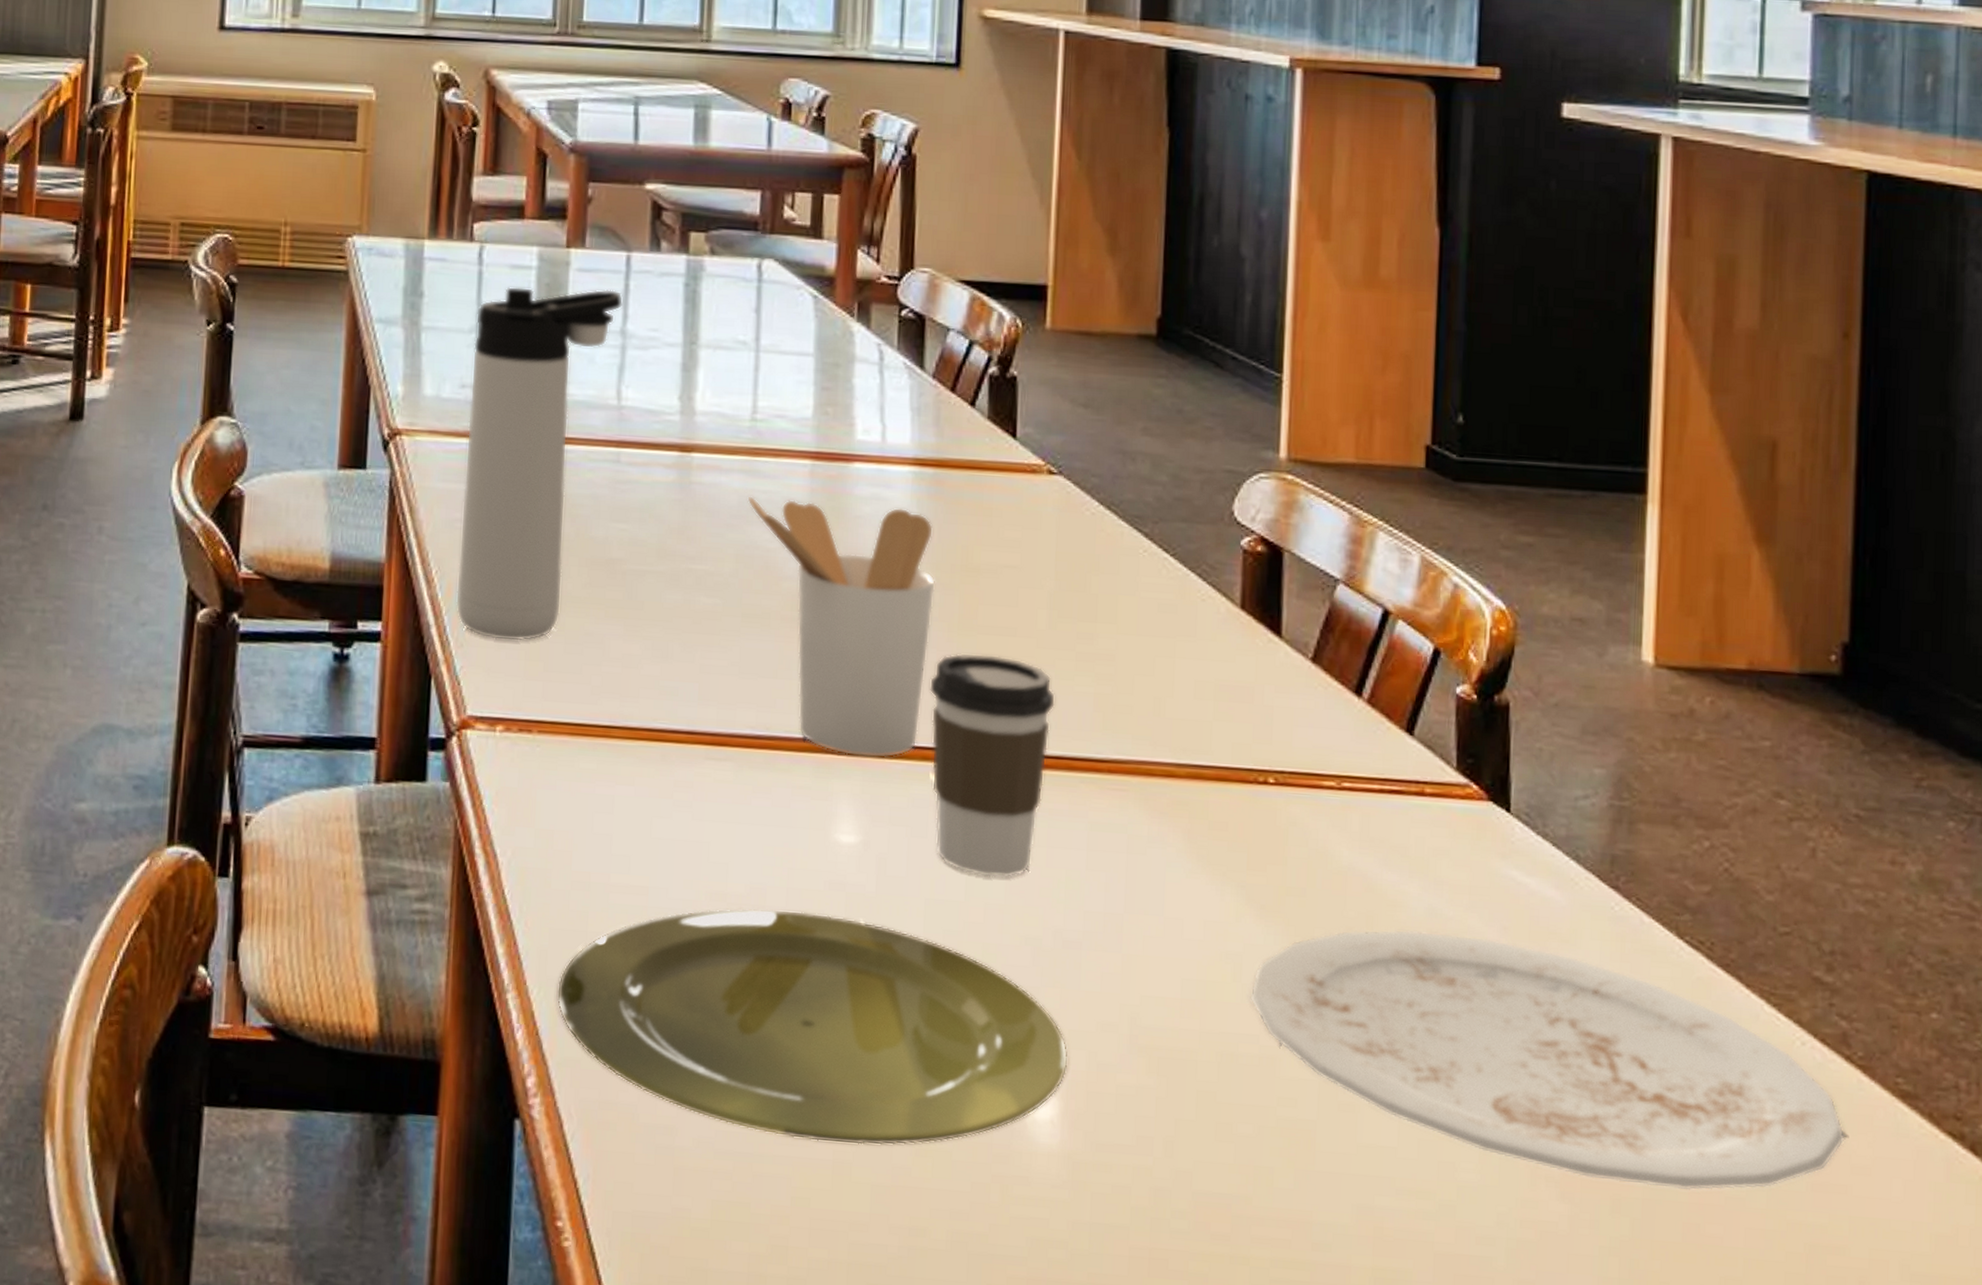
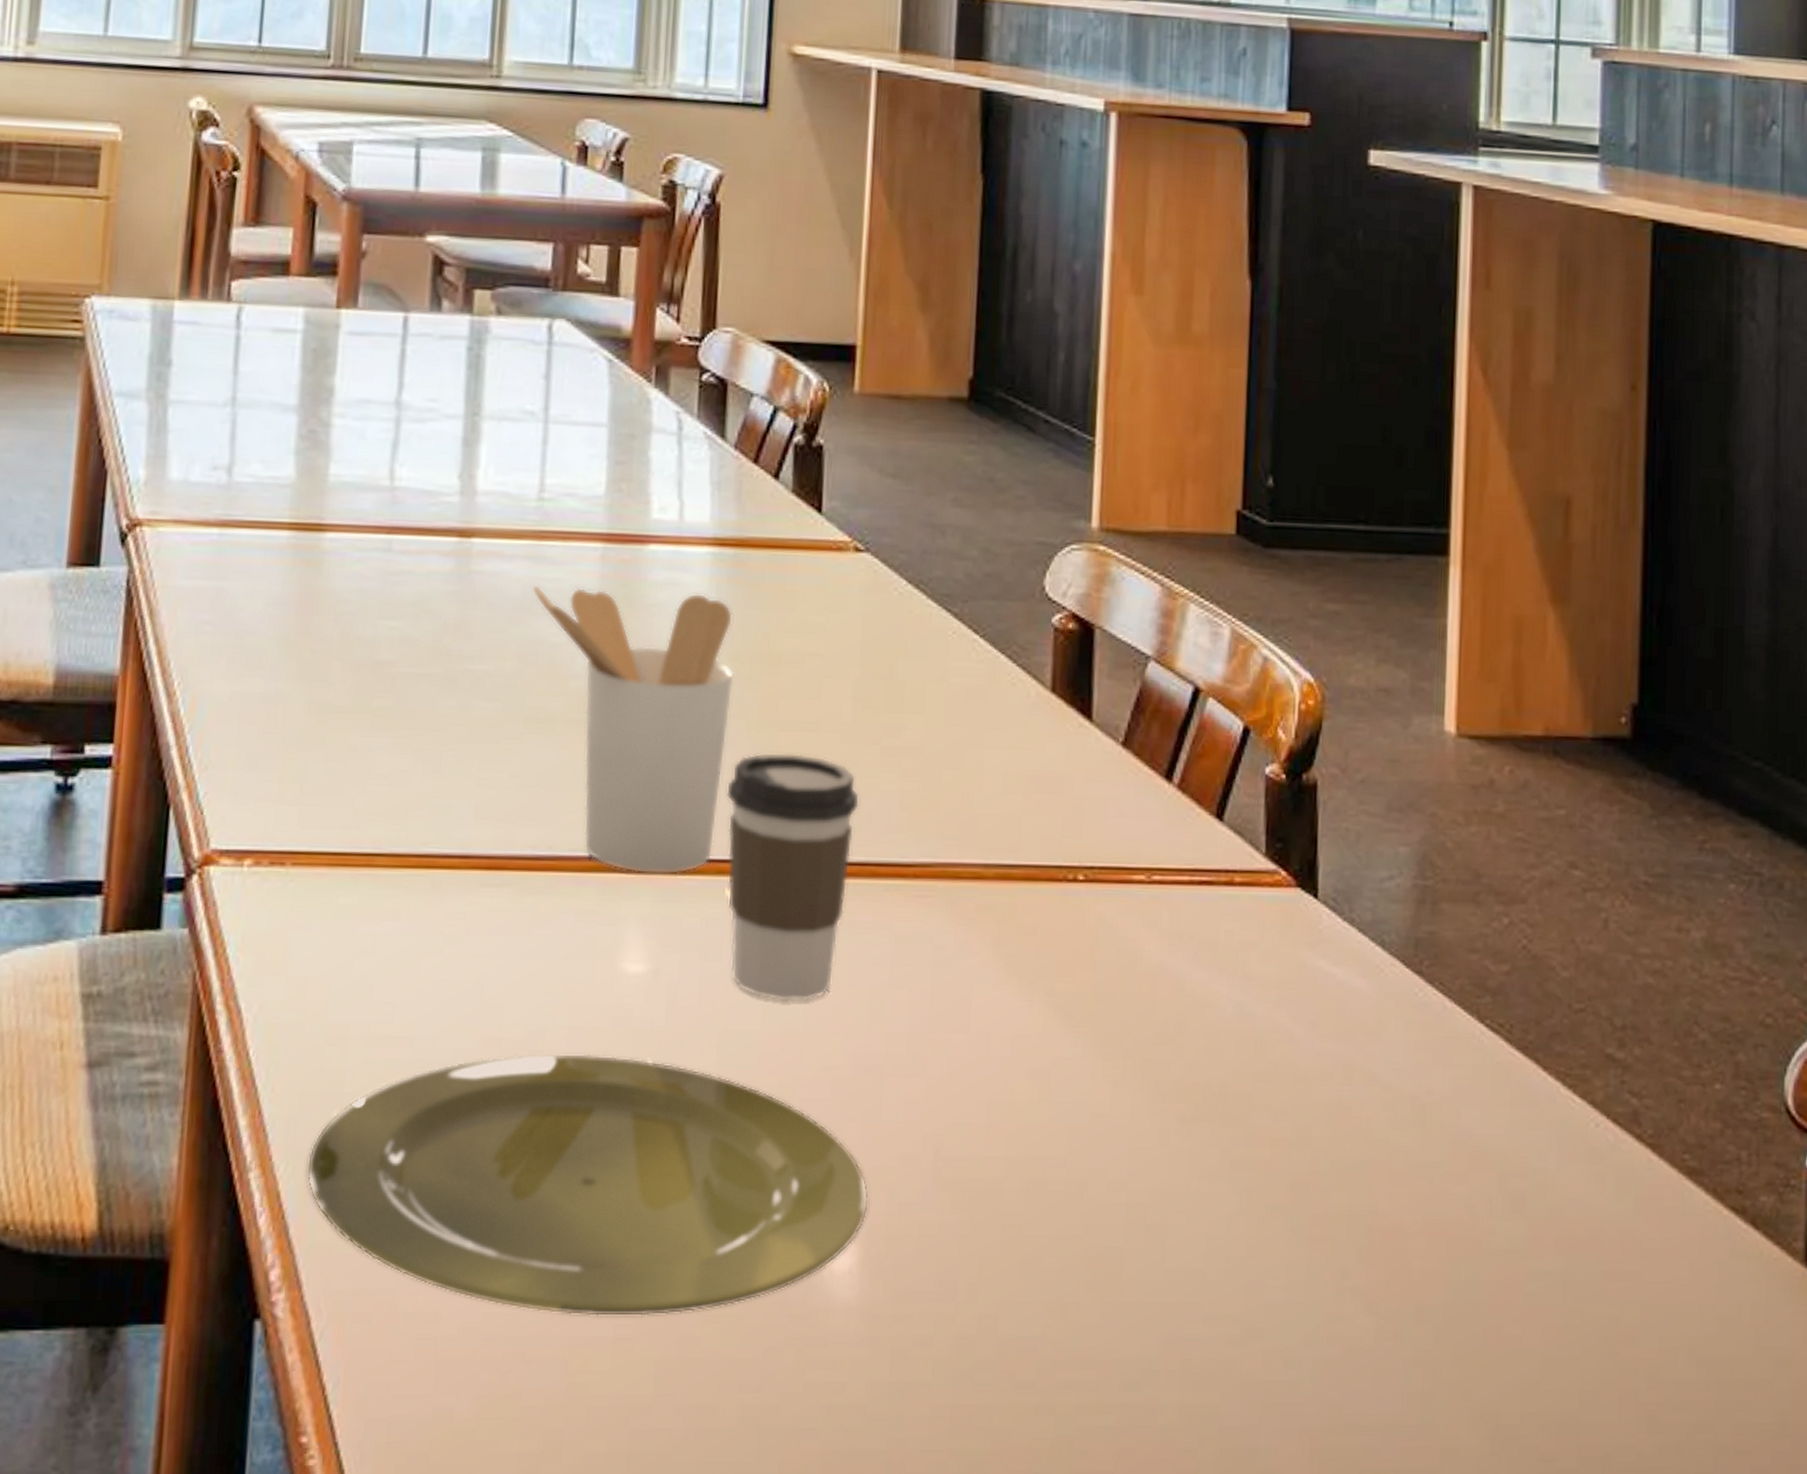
thermos bottle: present [456,286,624,642] -> none [200,352,399,761]
plate: present [1250,929,1846,1191] -> none [1057,1031,1637,1291]

